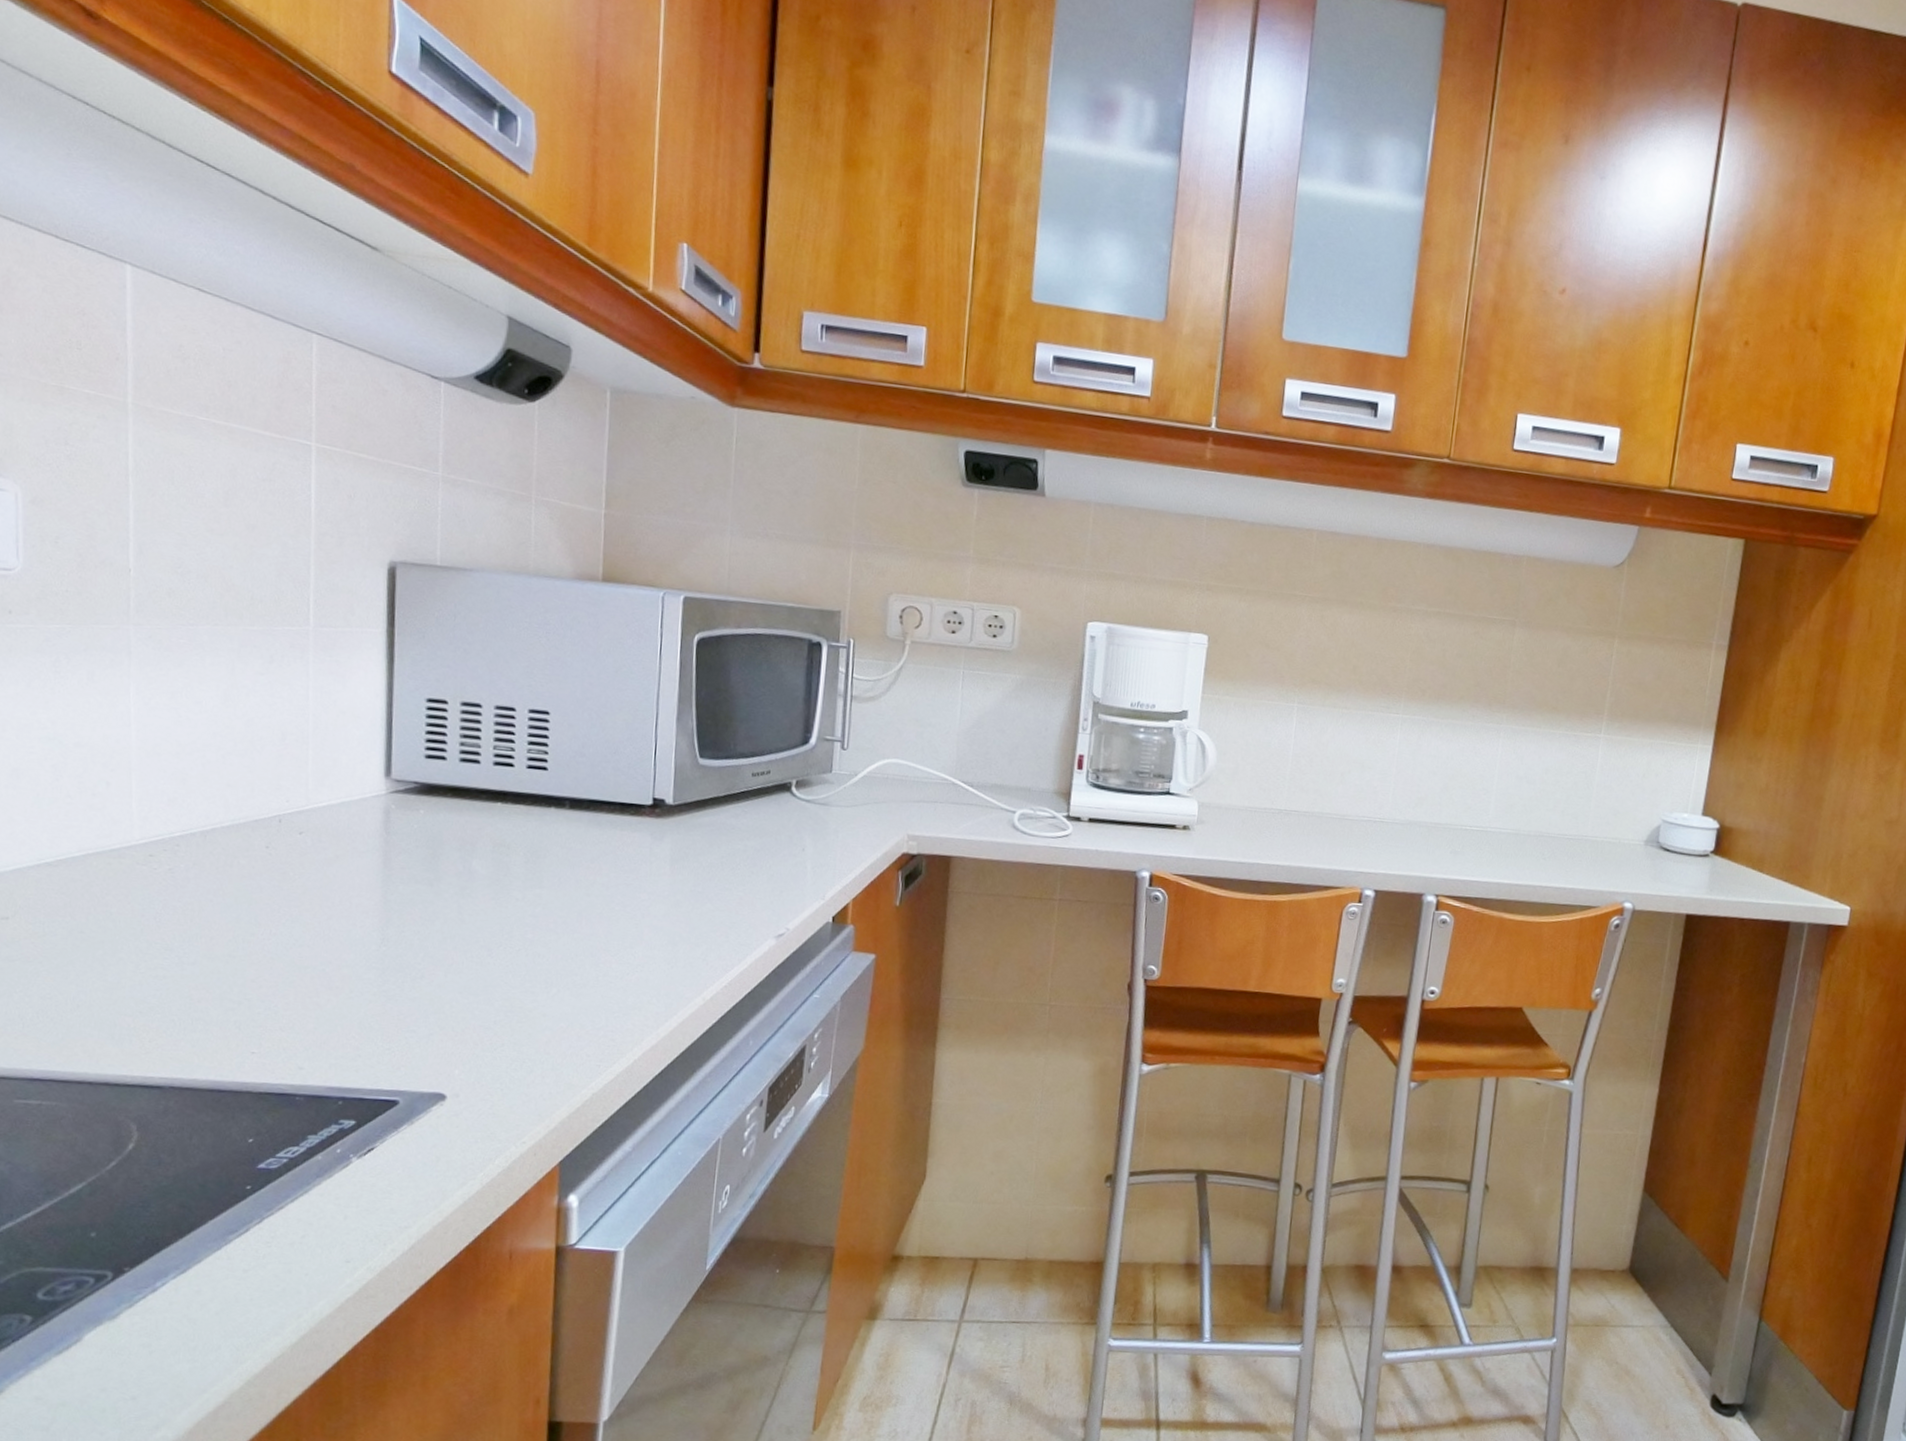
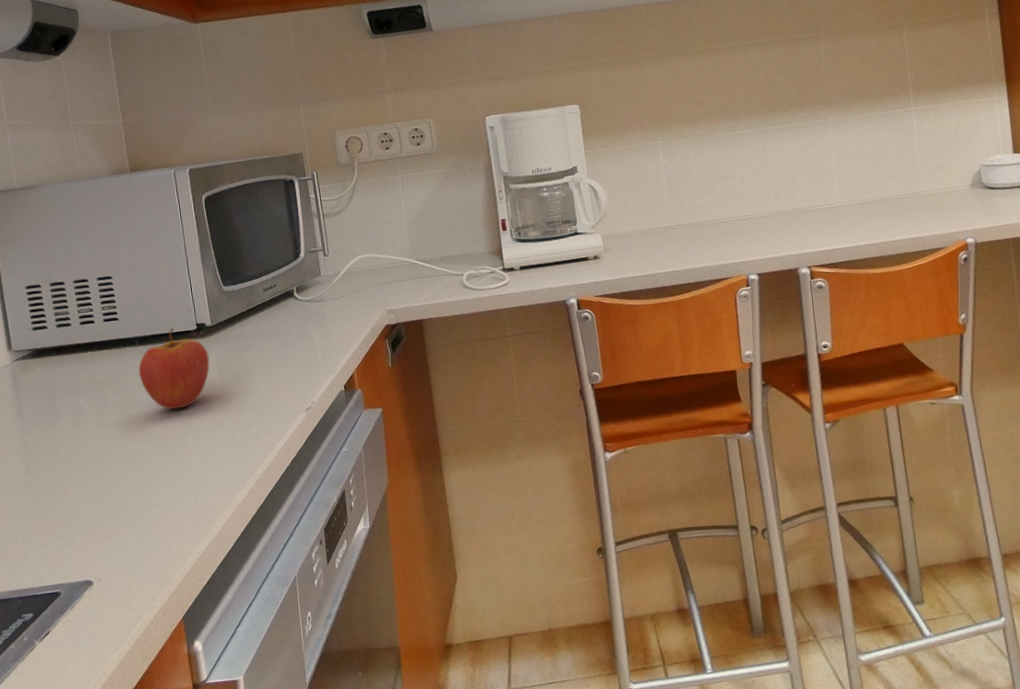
fruit: none [561,796,662,902] -> present [138,328,210,410]

